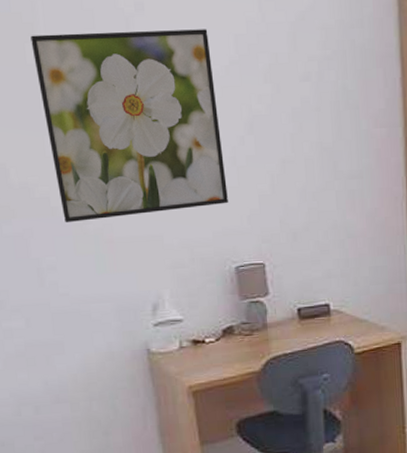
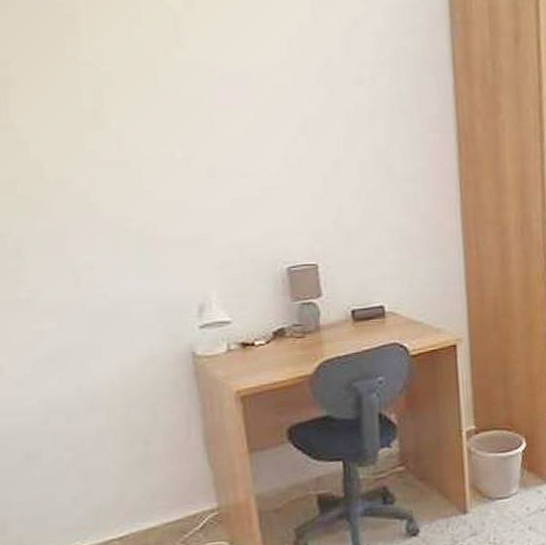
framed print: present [30,29,228,223] -> none [71,27,280,220]

